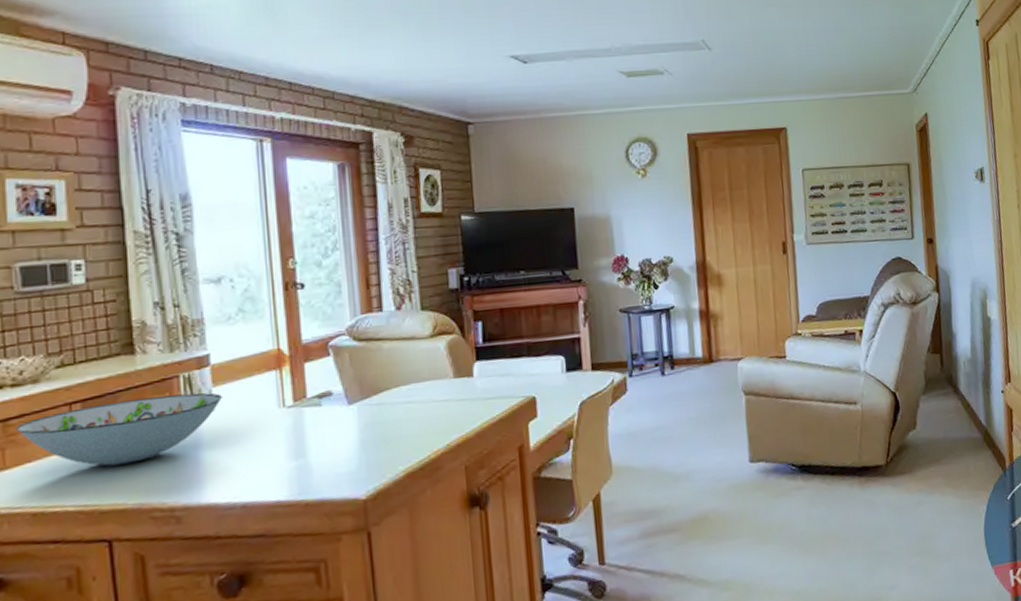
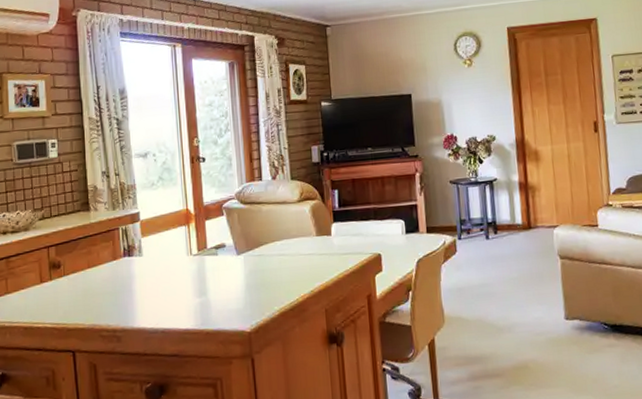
decorative bowl: present [16,392,222,467] -> none [14,241,148,295]

